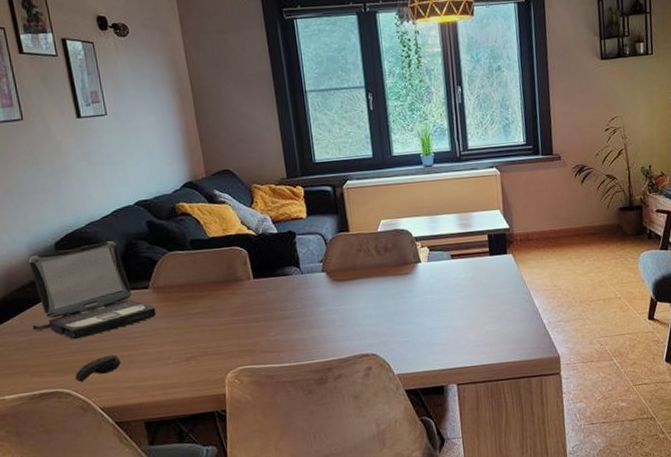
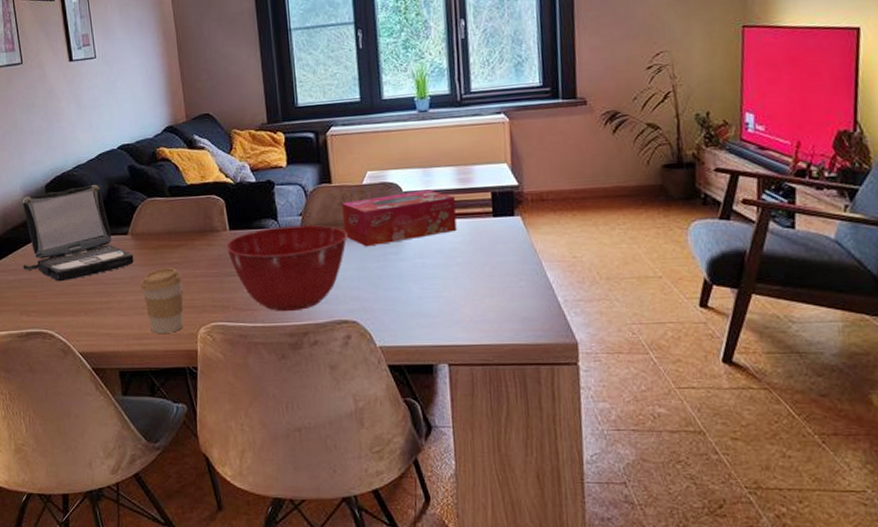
computer mouse: present [75,354,121,382] -> none [58,299,100,324]
coffee cup: none [164,317,210,382] -> present [140,267,184,333]
mixing bowl: none [250,270,365,352] -> present [225,224,348,312]
tissue box: none [359,234,460,287] -> present [342,189,457,247]

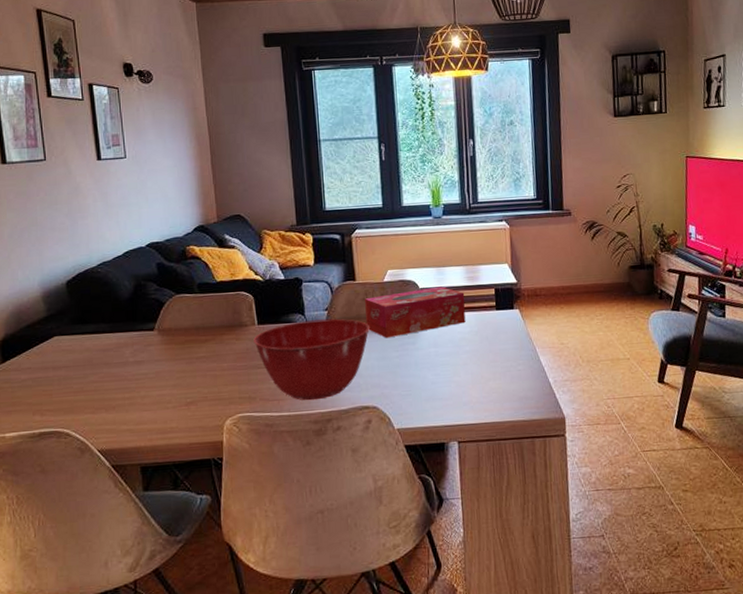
laptop: present [22,185,134,282] -> none [38,282,160,380]
coffee cup: present [140,267,184,333] -> none [166,361,210,427]

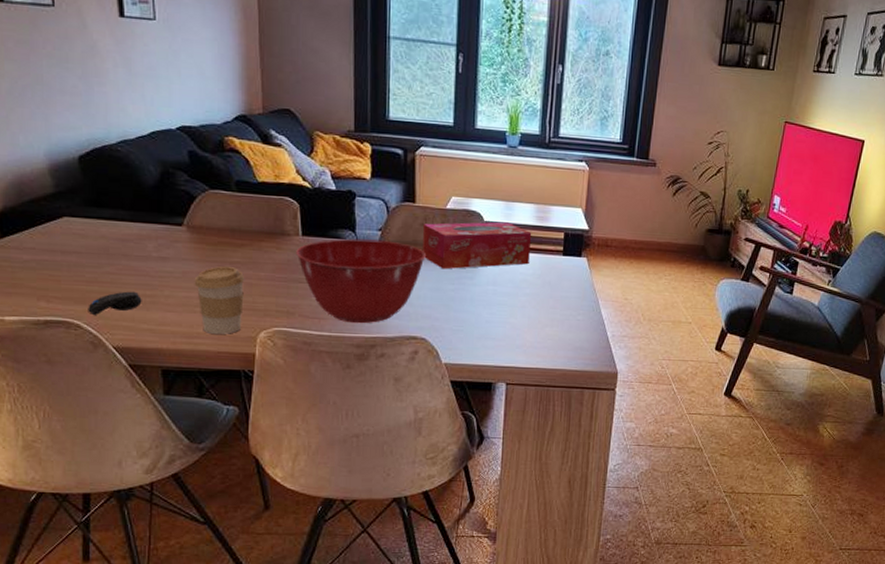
computer mouse: none [75,396,122,422] -> present [88,291,142,315]
coffee cup: none [166,361,210,427] -> present [194,266,245,334]

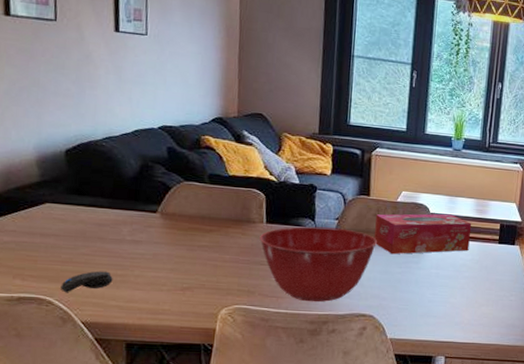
coffee cup: present [194,266,245,334] -> none [163,249,211,311]

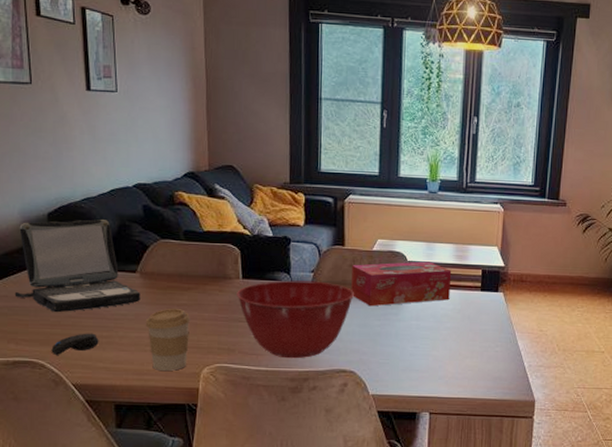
laptop: none [24,157,160,250] -> present [14,219,141,313]
coffee cup: none [163,249,211,311] -> present [145,308,191,371]

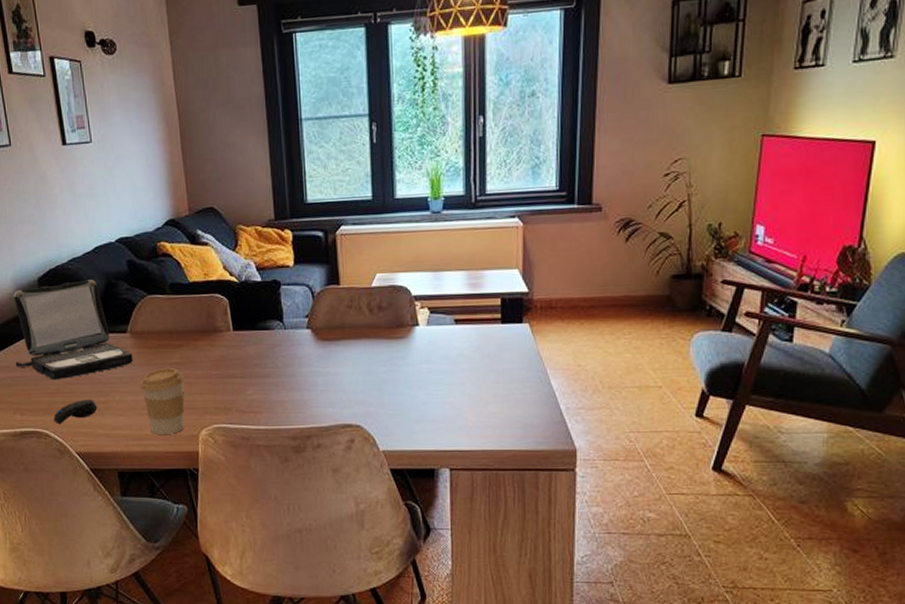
mixing bowl: present [237,280,354,359] -> none [229,327,354,415]
tissue box: present [351,261,452,307] -> none [350,294,465,351]

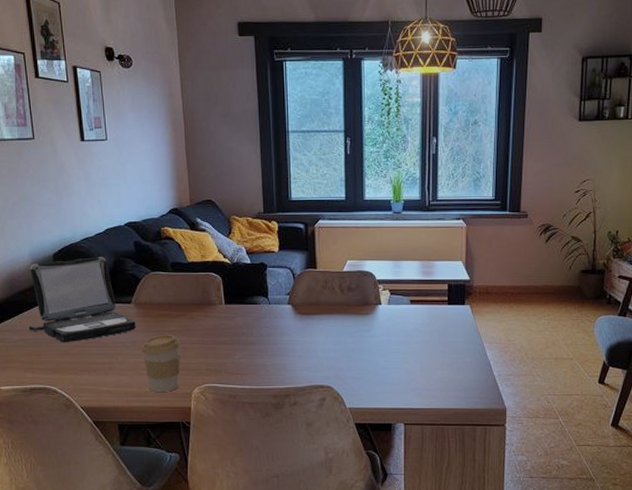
computer mouse: present [53,399,98,424] -> none [62,360,102,381]

